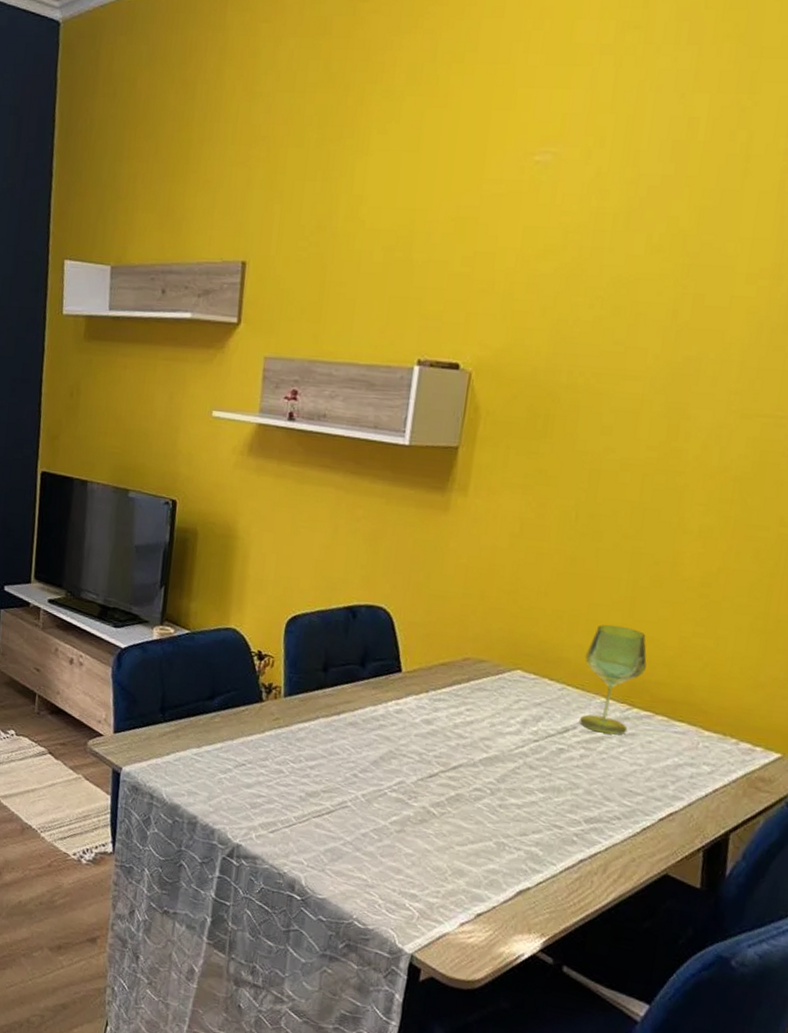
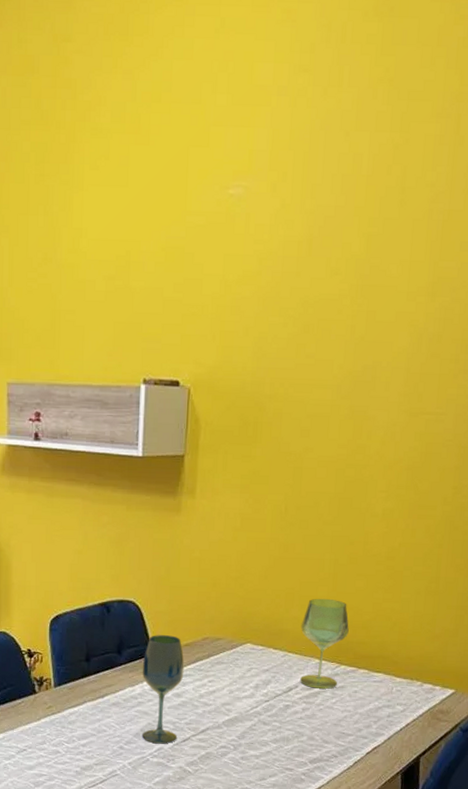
wineglass: none [380,649,439,777] -> present [141,635,185,744]

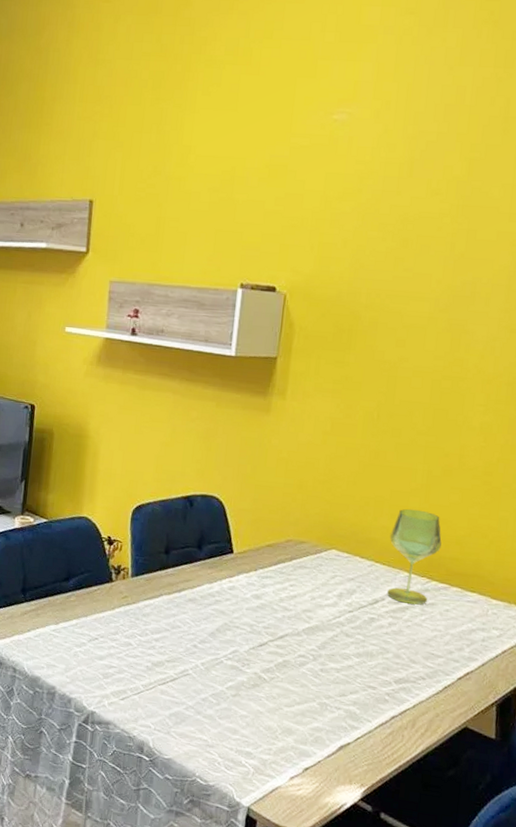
wineglass: present [141,635,185,744] -> none [217,533,266,647]

